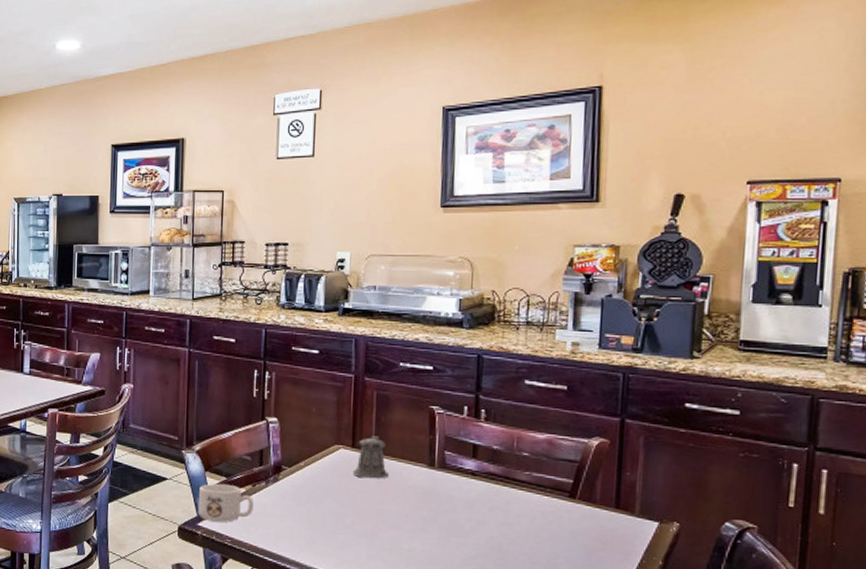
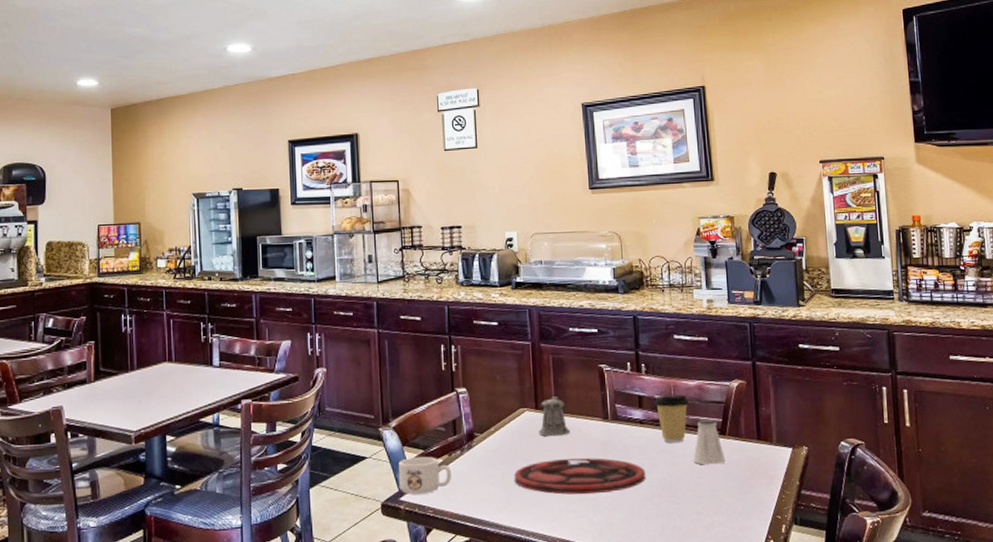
plate: none [321,503,472,546] -> present [514,457,646,495]
coffee cup: none [490,447,536,502] -> present [653,394,690,444]
saltshaker: none [531,478,571,531] -> present [693,419,725,465]

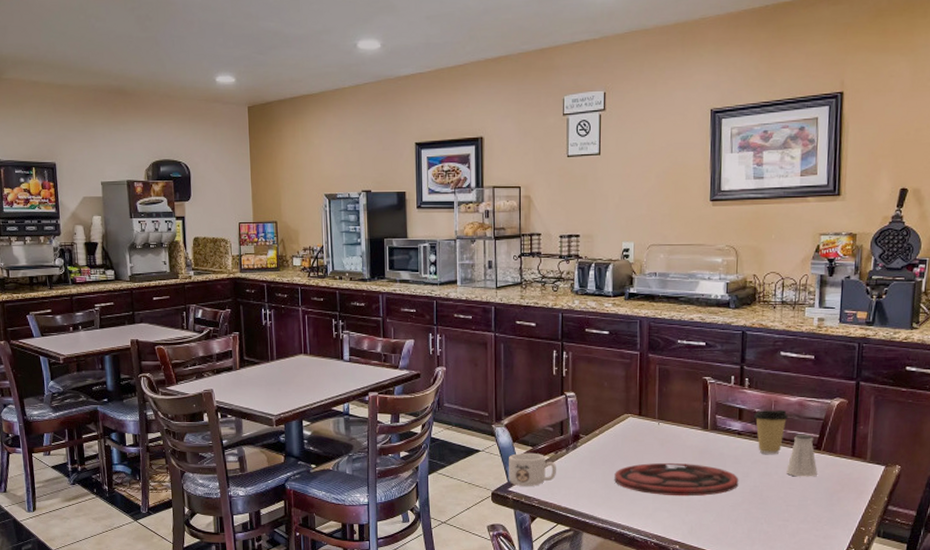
pepper shaker: present [539,396,570,437] -> none [641,405,670,442]

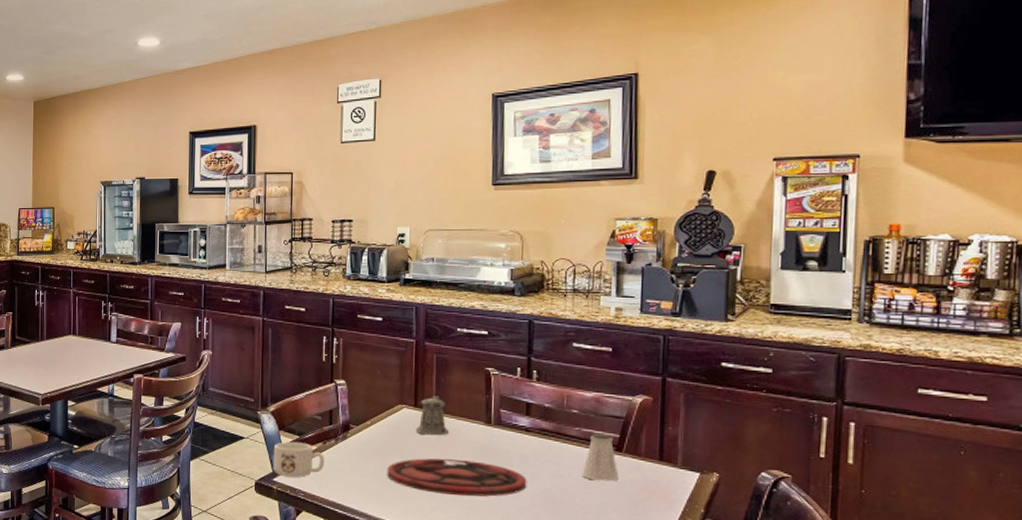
pepper shaker: none [641,405,670,442] -> present [416,396,449,436]
coffee cup: present [753,409,789,455] -> none [543,405,584,455]

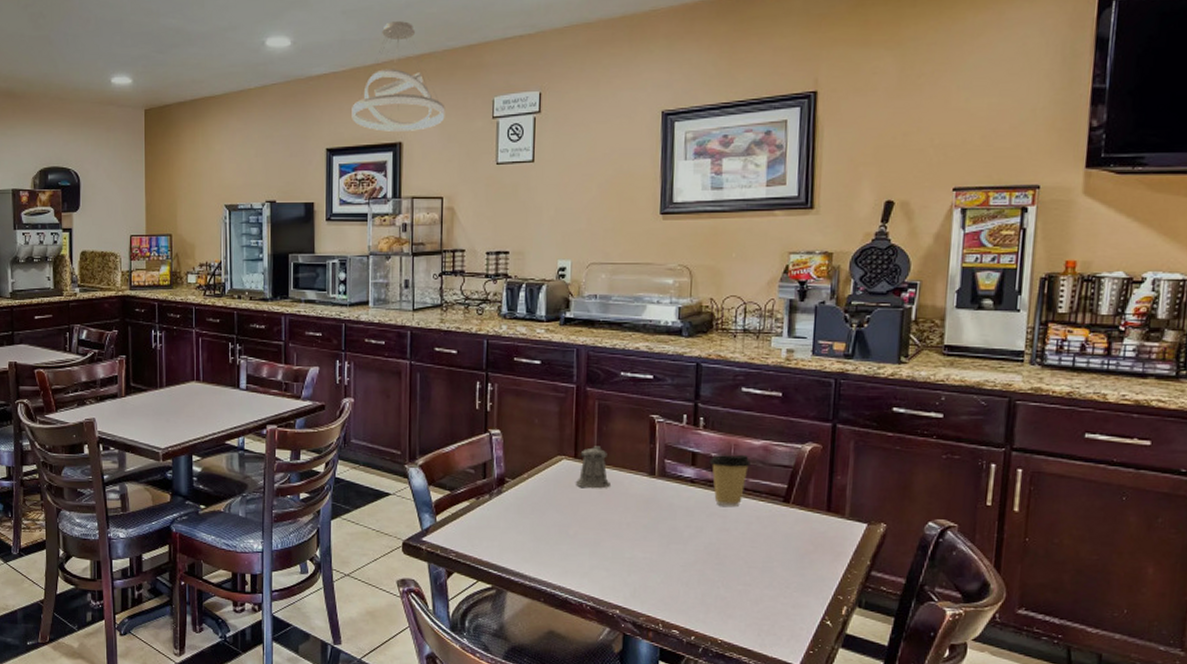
pendant light: none [212,21,295,116] -> present [352,21,445,132]
mug: present [274,441,324,478] -> none [423,497,477,536]
plate: present [387,458,527,497] -> none [545,513,692,554]
coffee cup: none [543,405,584,455] -> present [709,454,752,508]
saltshaker: present [582,433,619,482] -> none [748,483,785,535]

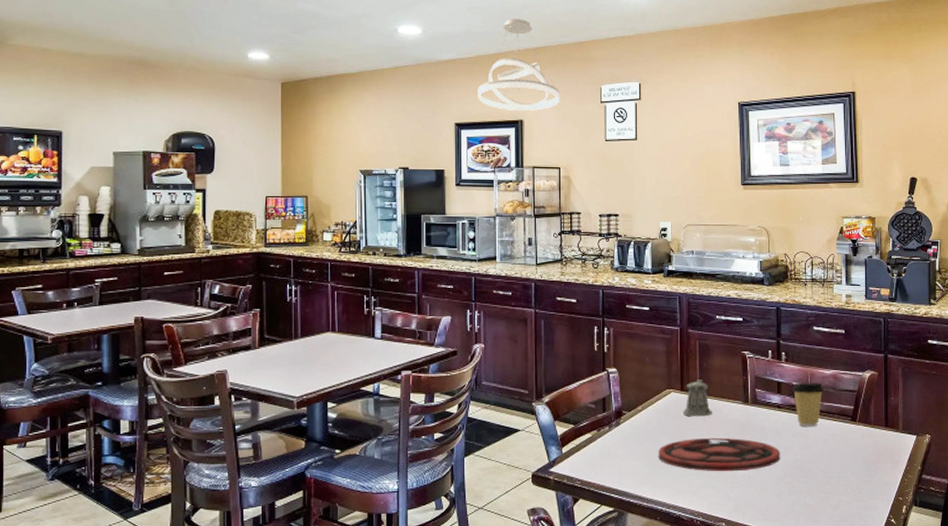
plate: none [545,513,692,554] -> present [658,437,781,472]

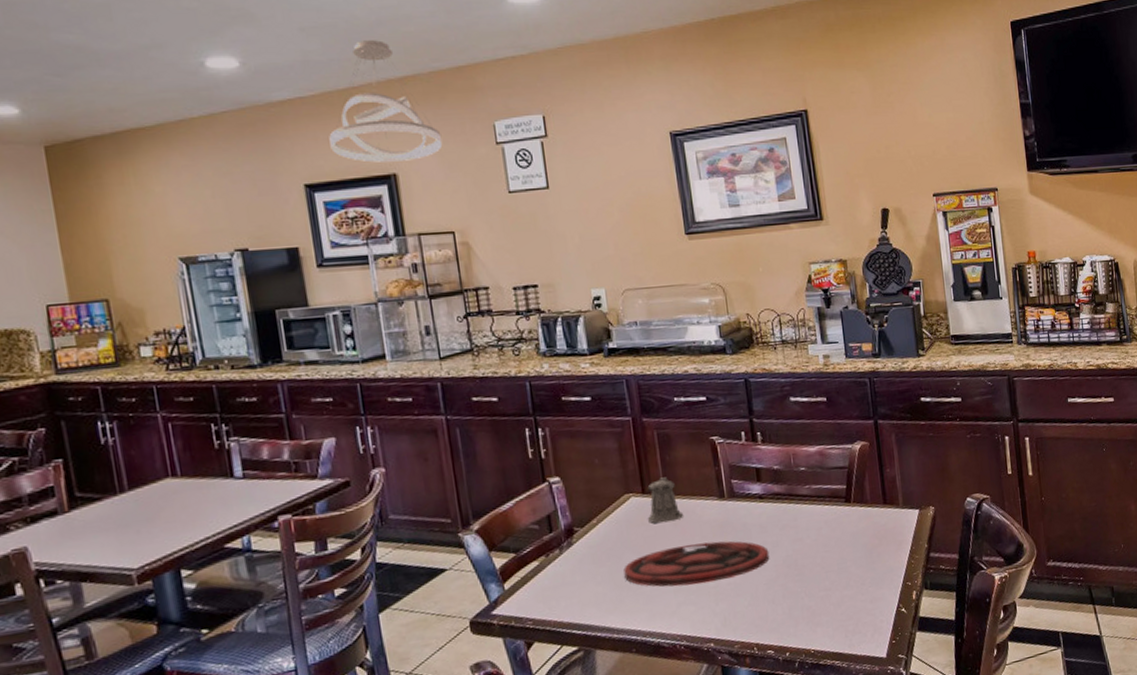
coffee cup: present [791,382,825,428] -> none [773,462,812,517]

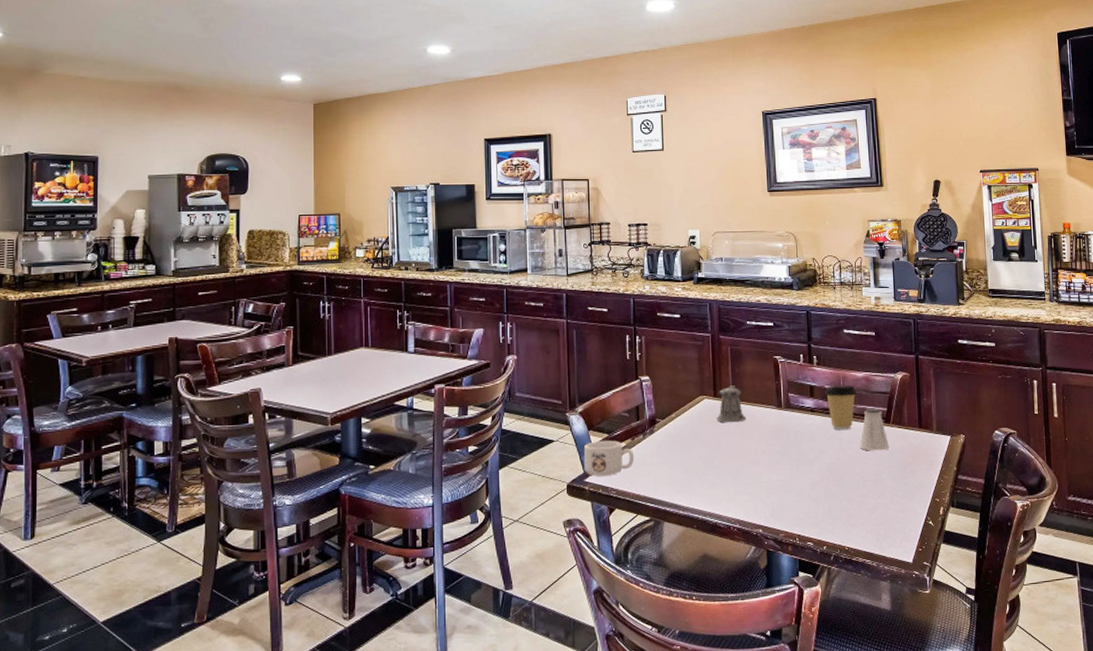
pendant light: present [329,40,443,163] -> none [506,36,587,125]
mug: none [486,560,551,607] -> present [584,440,634,476]
plate: present [624,541,770,587] -> none [693,443,816,478]
coffee cup: none [773,462,812,517] -> present [824,385,858,431]
saltshaker: none [818,486,852,537] -> present [860,408,889,451]

